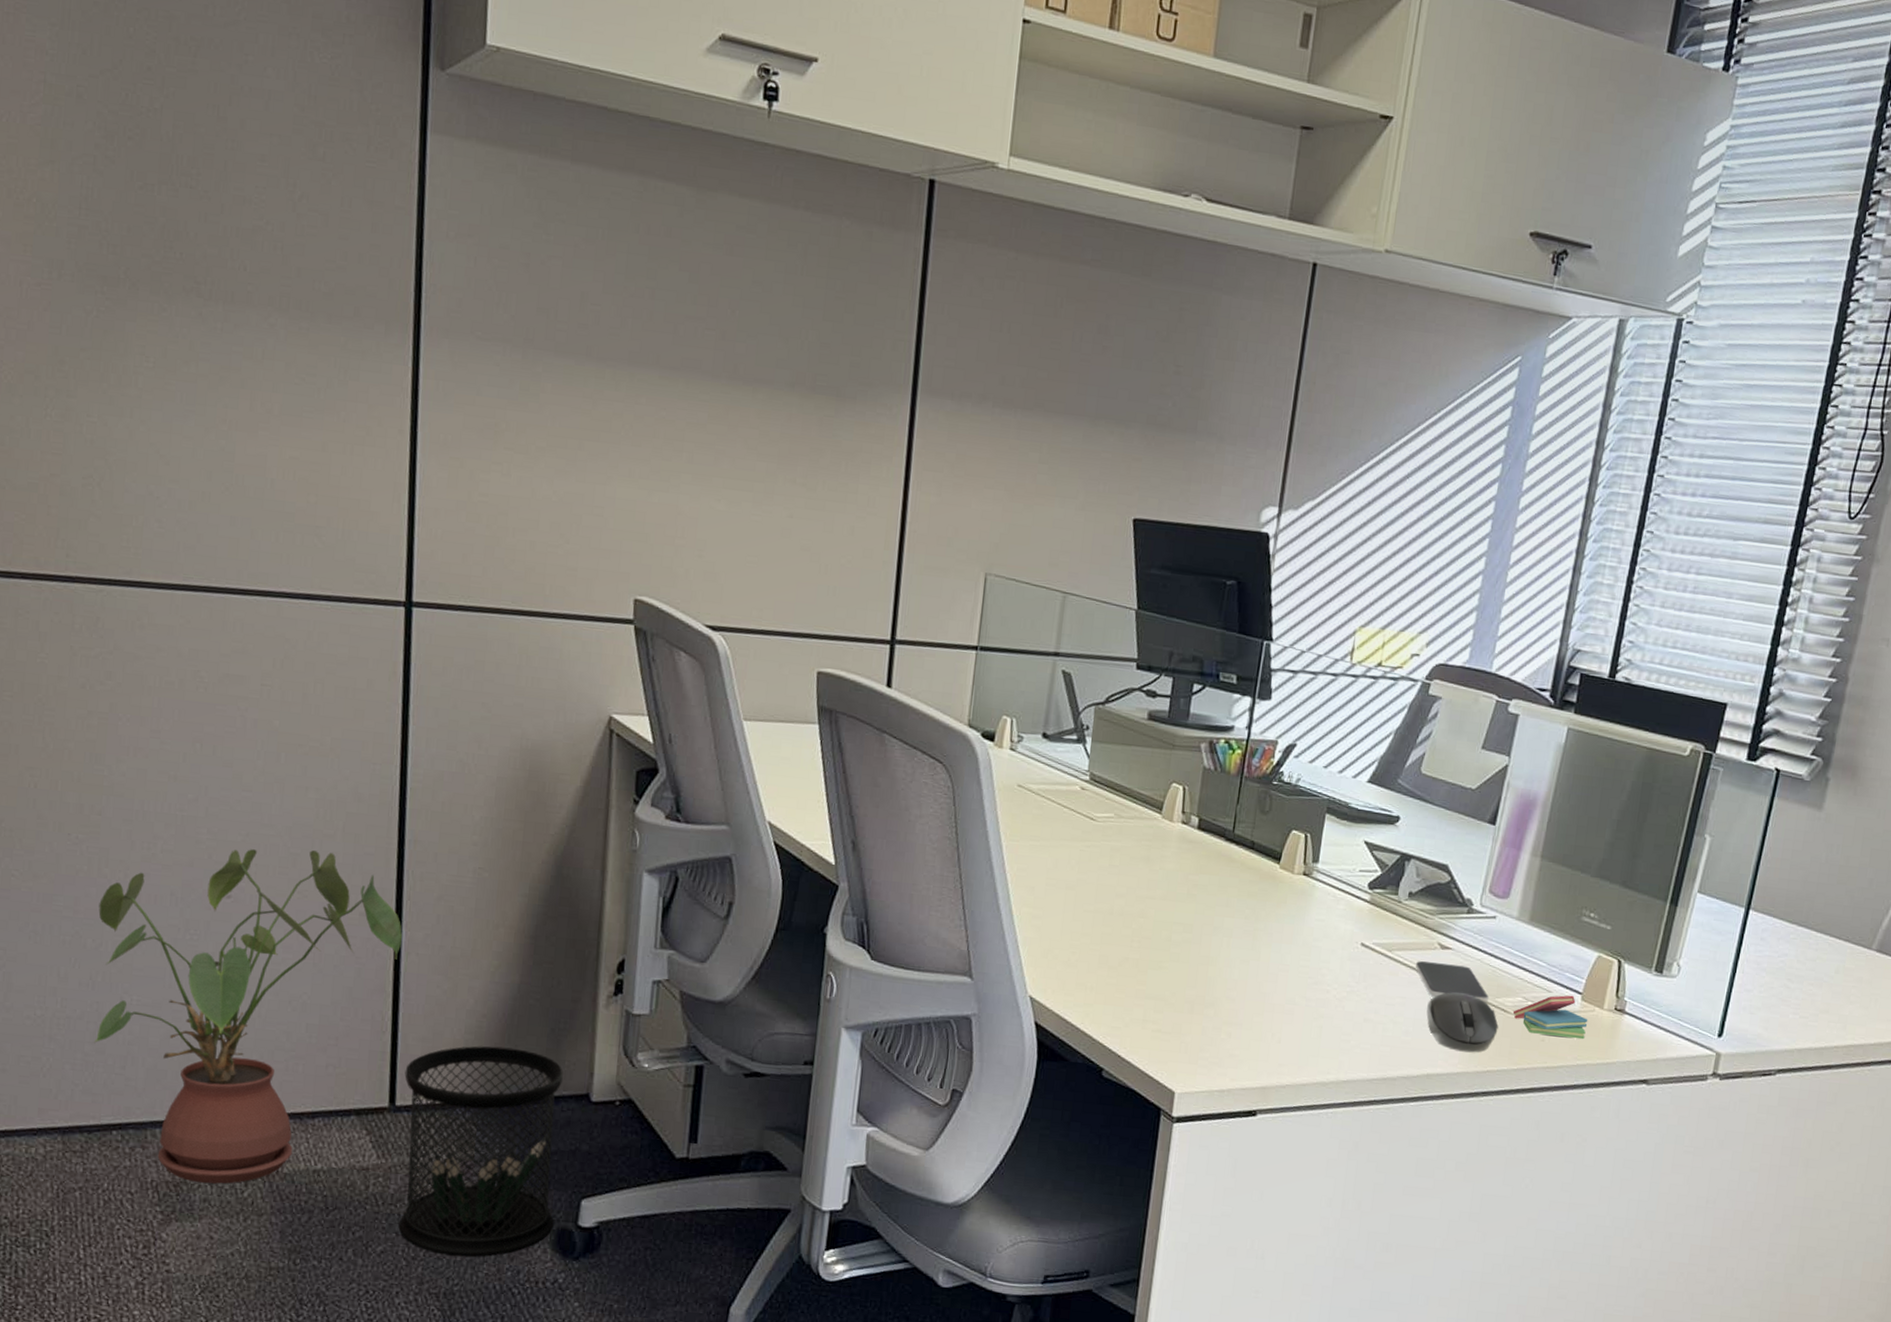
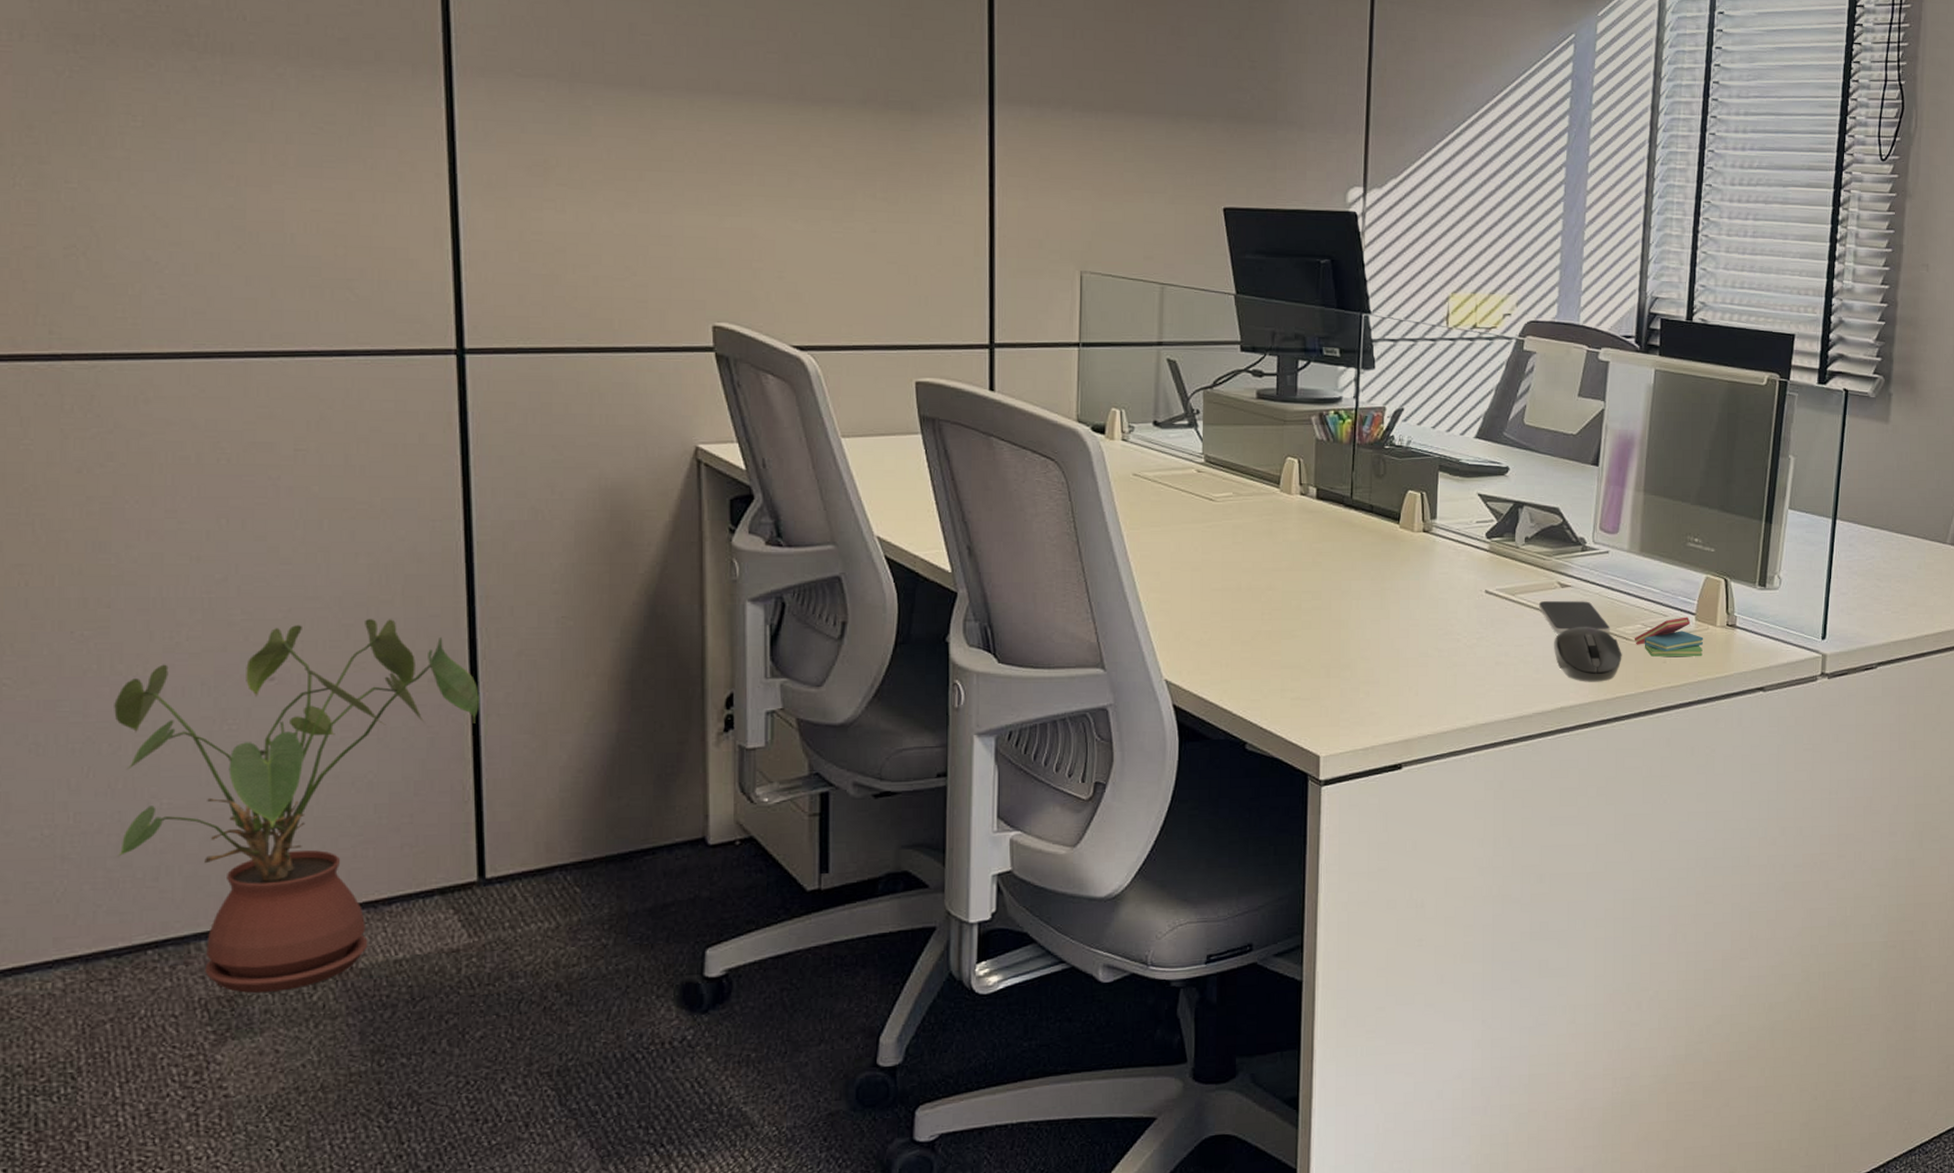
pencil holder: present [398,1046,563,1256] -> none [494,800,677,1029]

